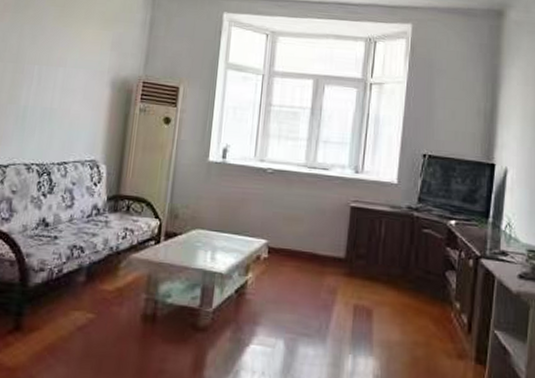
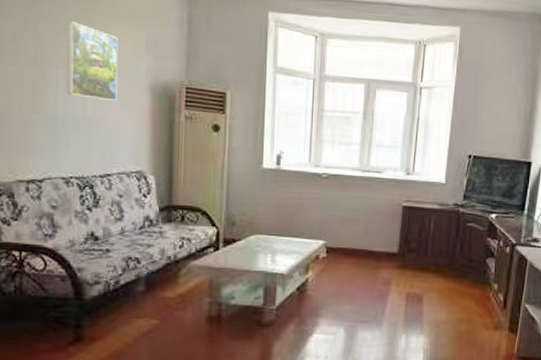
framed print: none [39,23,88,93] -> present [66,20,119,100]

